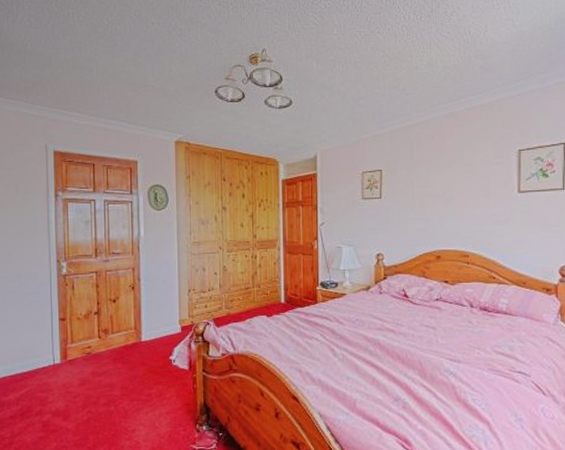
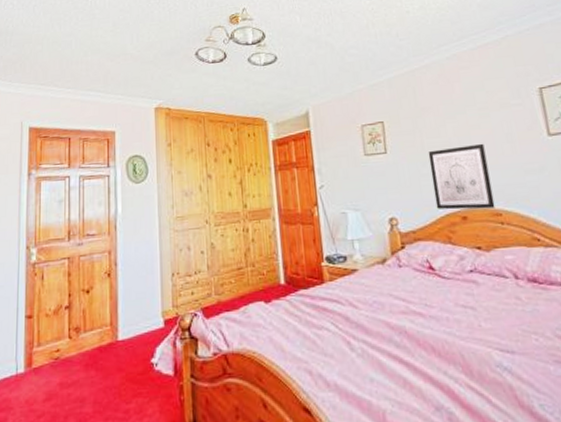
wall art: none [416,195,465,251] -> present [428,143,496,210]

